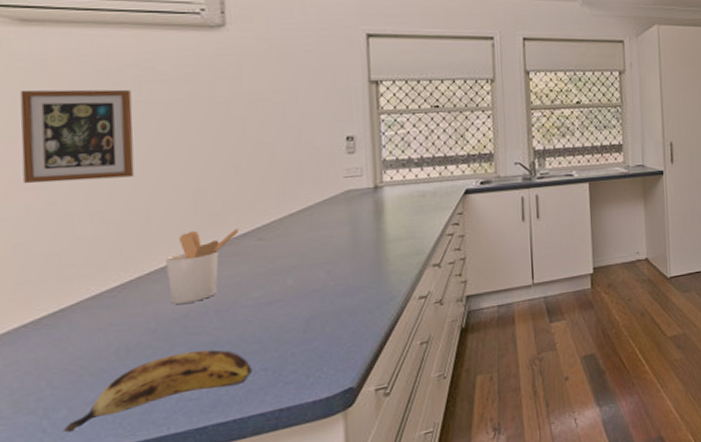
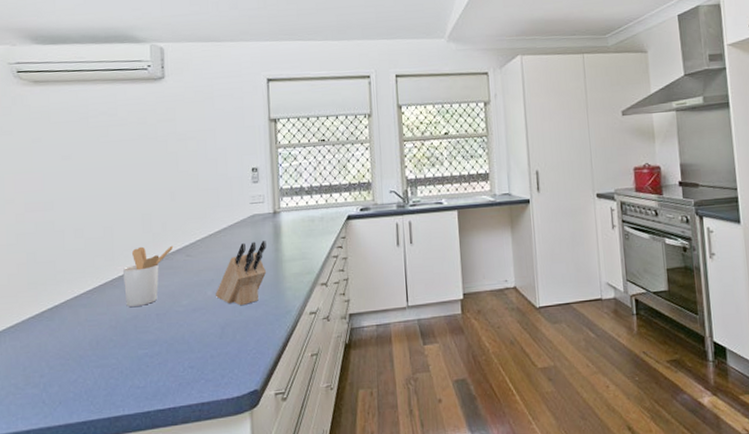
wall art: present [20,89,135,184] -> none [33,132,103,207]
banana: present [62,350,253,433] -> none [55,346,182,405]
knife block: none [298,219,366,295] -> present [216,241,267,306]

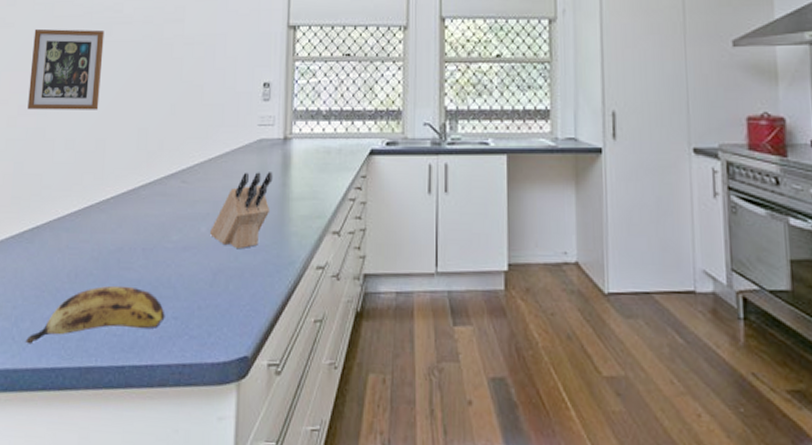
wall art: none [33,132,103,207] -> present [27,28,105,110]
banana: none [55,346,182,405] -> present [25,285,165,344]
utensil holder: present [123,245,174,307] -> none [110,166,169,237]

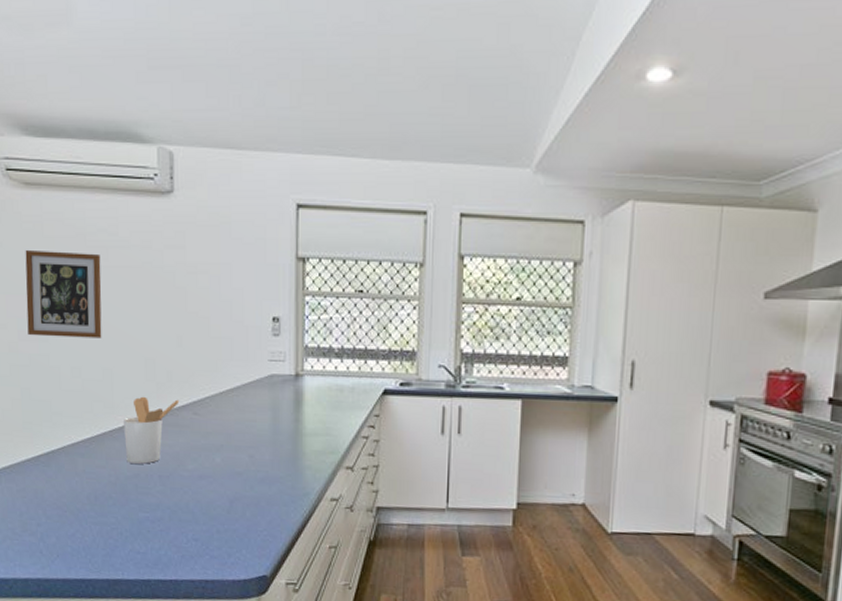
banana: present [25,285,165,344] -> none [53,508,186,558]
utensil holder: none [110,166,169,237] -> present [124,396,180,464]
knife block: present [210,172,273,250] -> none [225,406,285,480]

